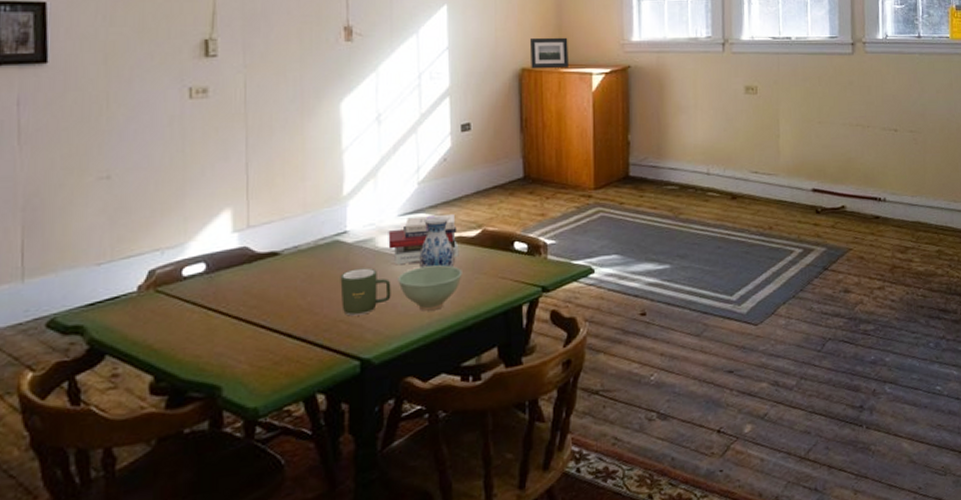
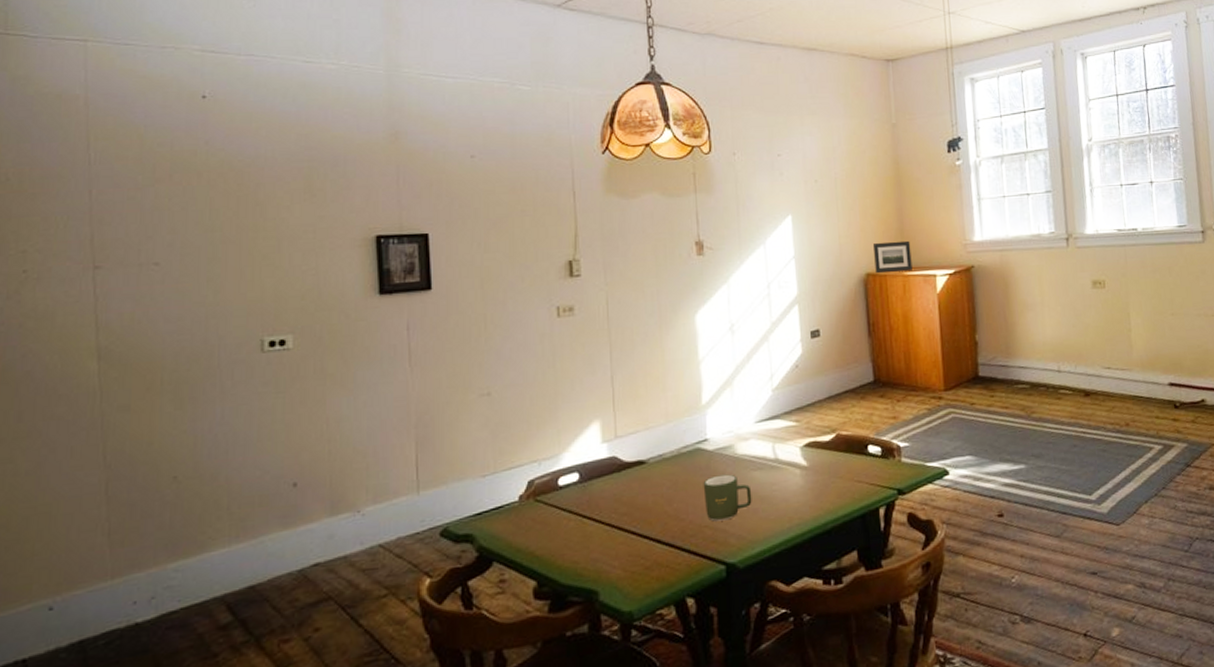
books: present [388,213,459,264] -> none [746,418,815,470]
bowl: present [398,265,462,311] -> none [757,469,819,516]
vase: present [419,217,455,268] -> none [777,422,811,474]

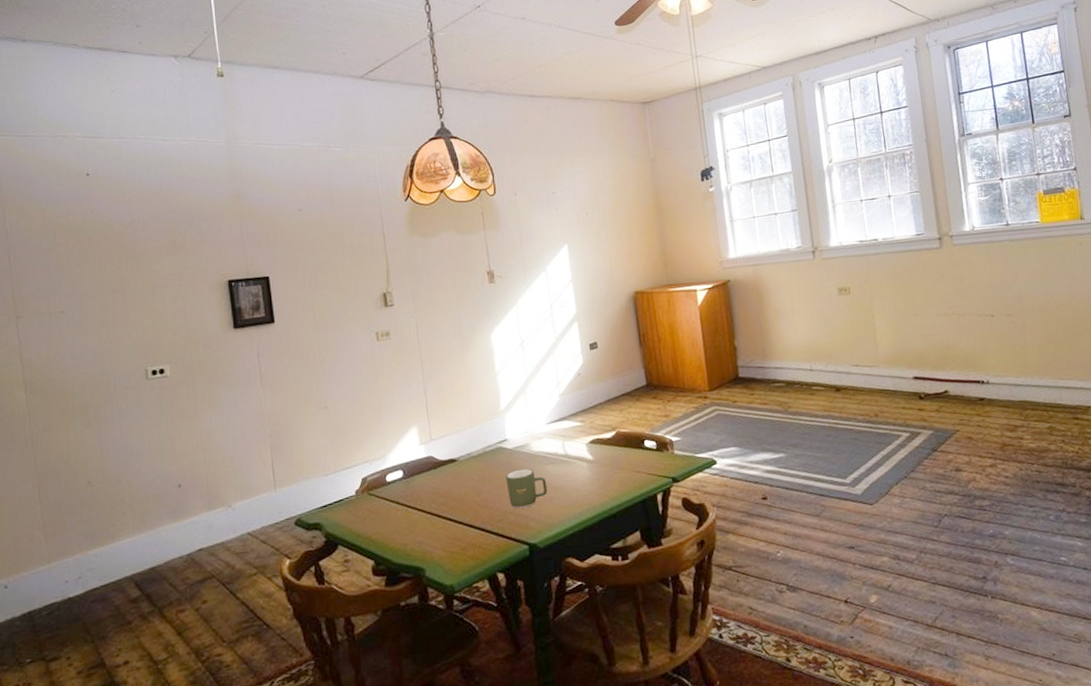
picture frame: present [872,240,913,274] -> none [639,261,675,292]

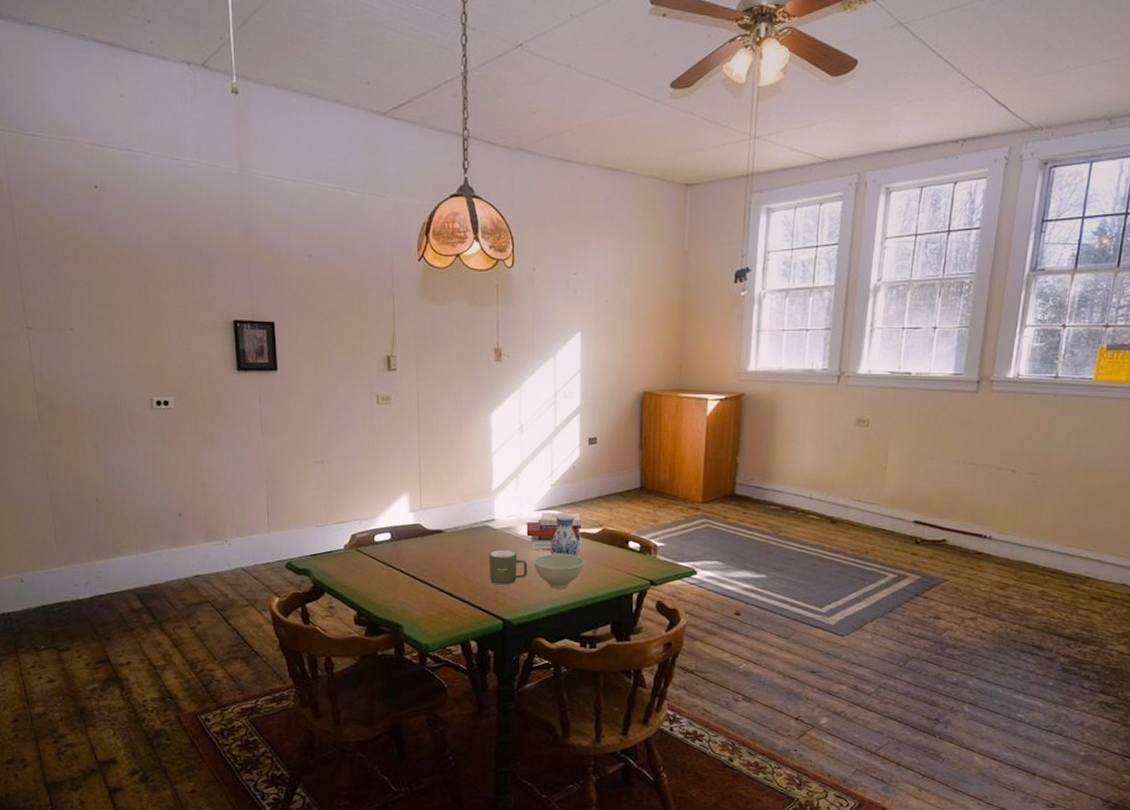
books: none [539,419,599,464] -> present [526,512,583,550]
bowl: none [551,463,604,503] -> present [533,553,585,589]
vase: none [566,422,597,467] -> present [550,514,579,557]

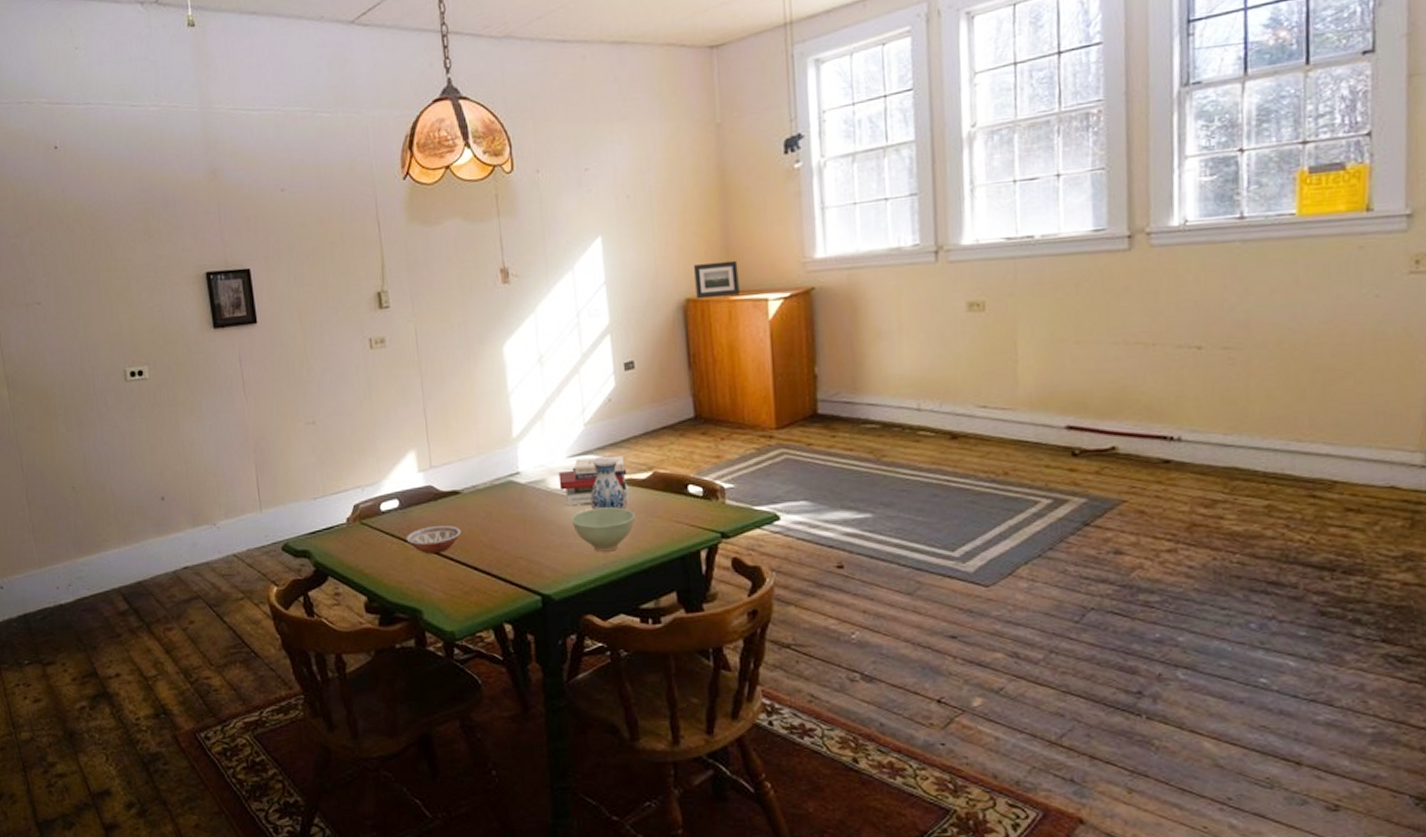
bowl: none [394,557,442,581] -> present [405,525,462,555]
mug: present [488,549,528,586] -> none [516,508,566,553]
picture frame: none [652,364,688,393] -> present [693,260,740,299]

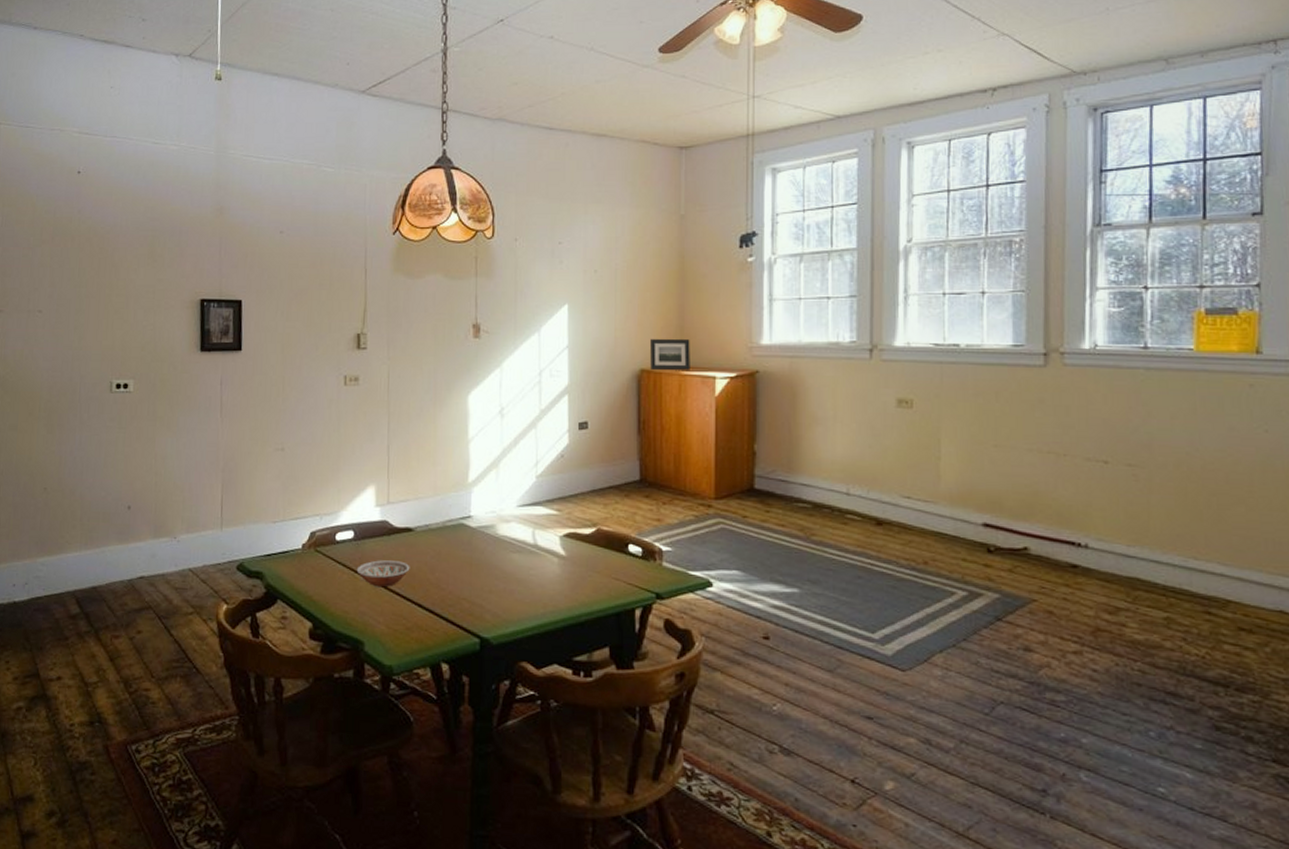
books: present [558,455,631,505] -> none [507,509,574,553]
bowl: present [571,507,635,552] -> none [515,558,576,602]
vase: present [590,458,627,510] -> none [536,511,569,562]

